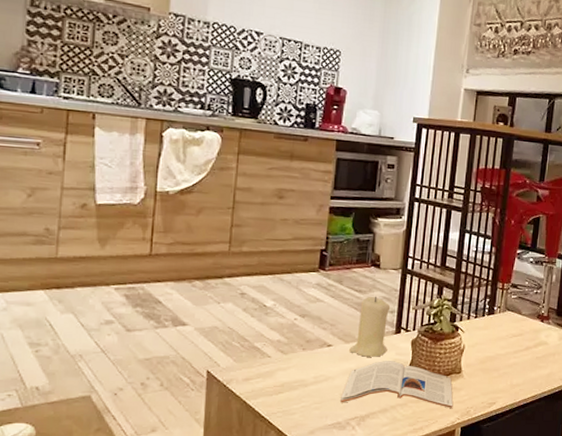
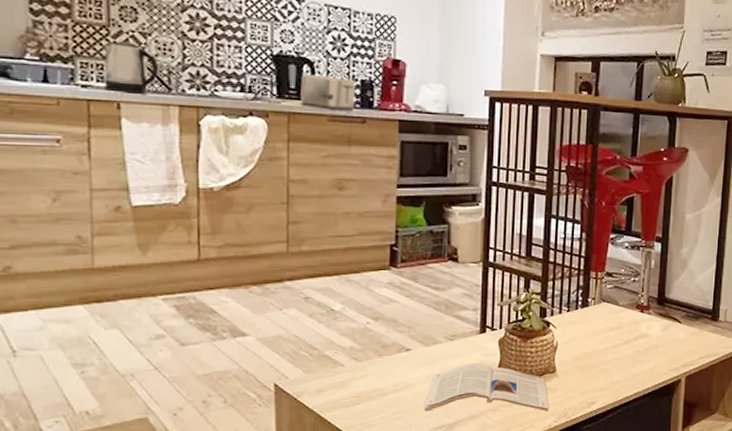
kettle: none [83,61,133,107] -> present [104,41,160,95]
toaster: none [252,96,302,131] -> present [301,73,356,112]
candle: present [349,296,391,357] -> none [430,293,473,360]

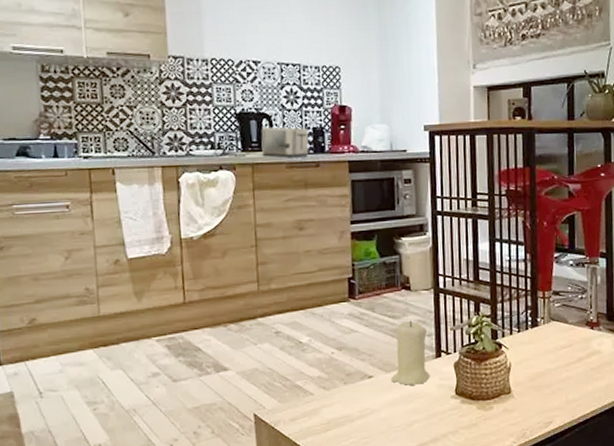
kettle: present [104,41,160,95] -> none [100,115,145,161]
magazine: present [425,363,549,412] -> none [389,387,507,436]
candle: none [430,293,473,360] -> present [391,320,430,386]

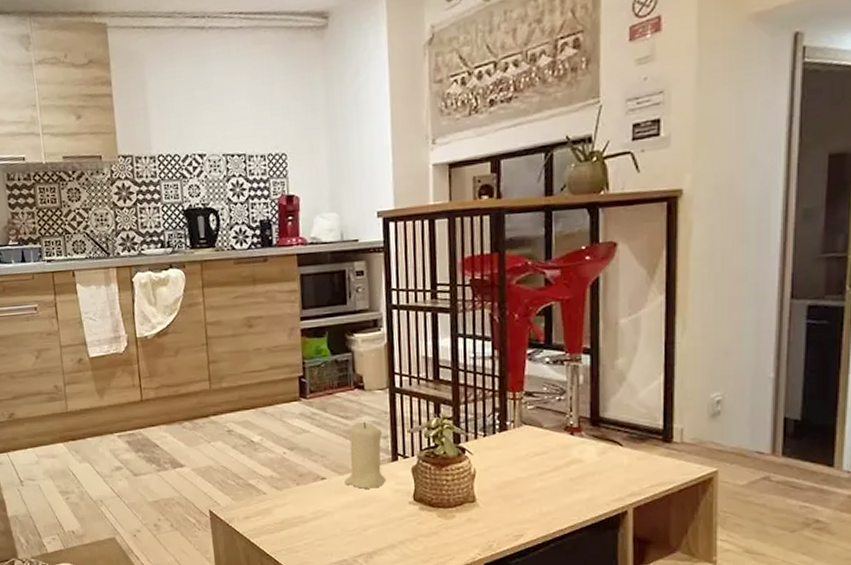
toaster: present [261,127,309,159] -> none [208,221,257,254]

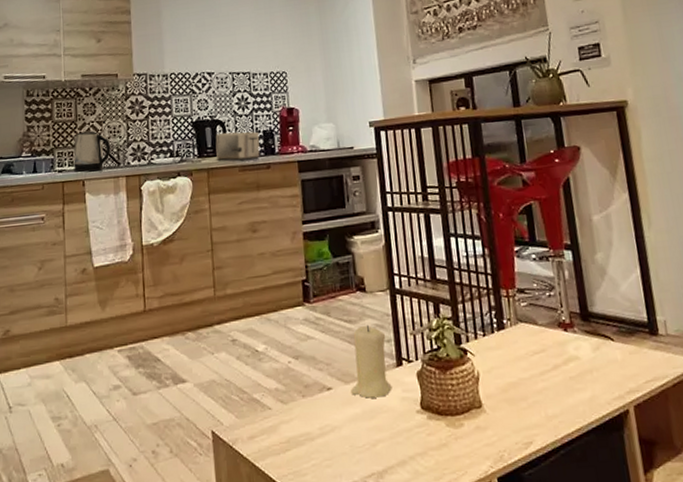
kettle: none [59,218,100,263] -> present [73,130,111,173]
toaster: none [208,221,257,254] -> present [215,131,260,162]

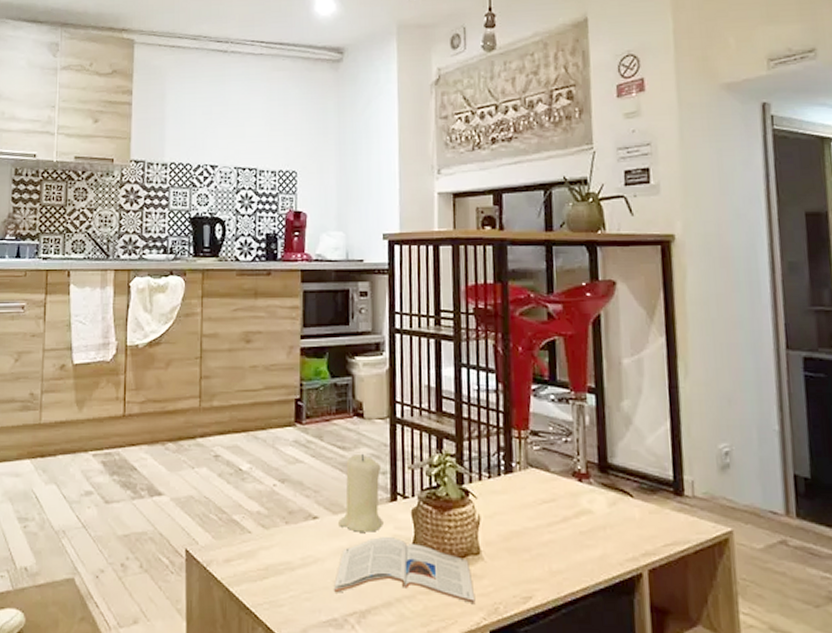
kettle: present [73,130,111,173] -> none [60,218,101,263]
toaster: present [215,131,260,162] -> none [213,232,262,265]
magazine: none [351,400,482,458] -> present [334,537,476,605]

